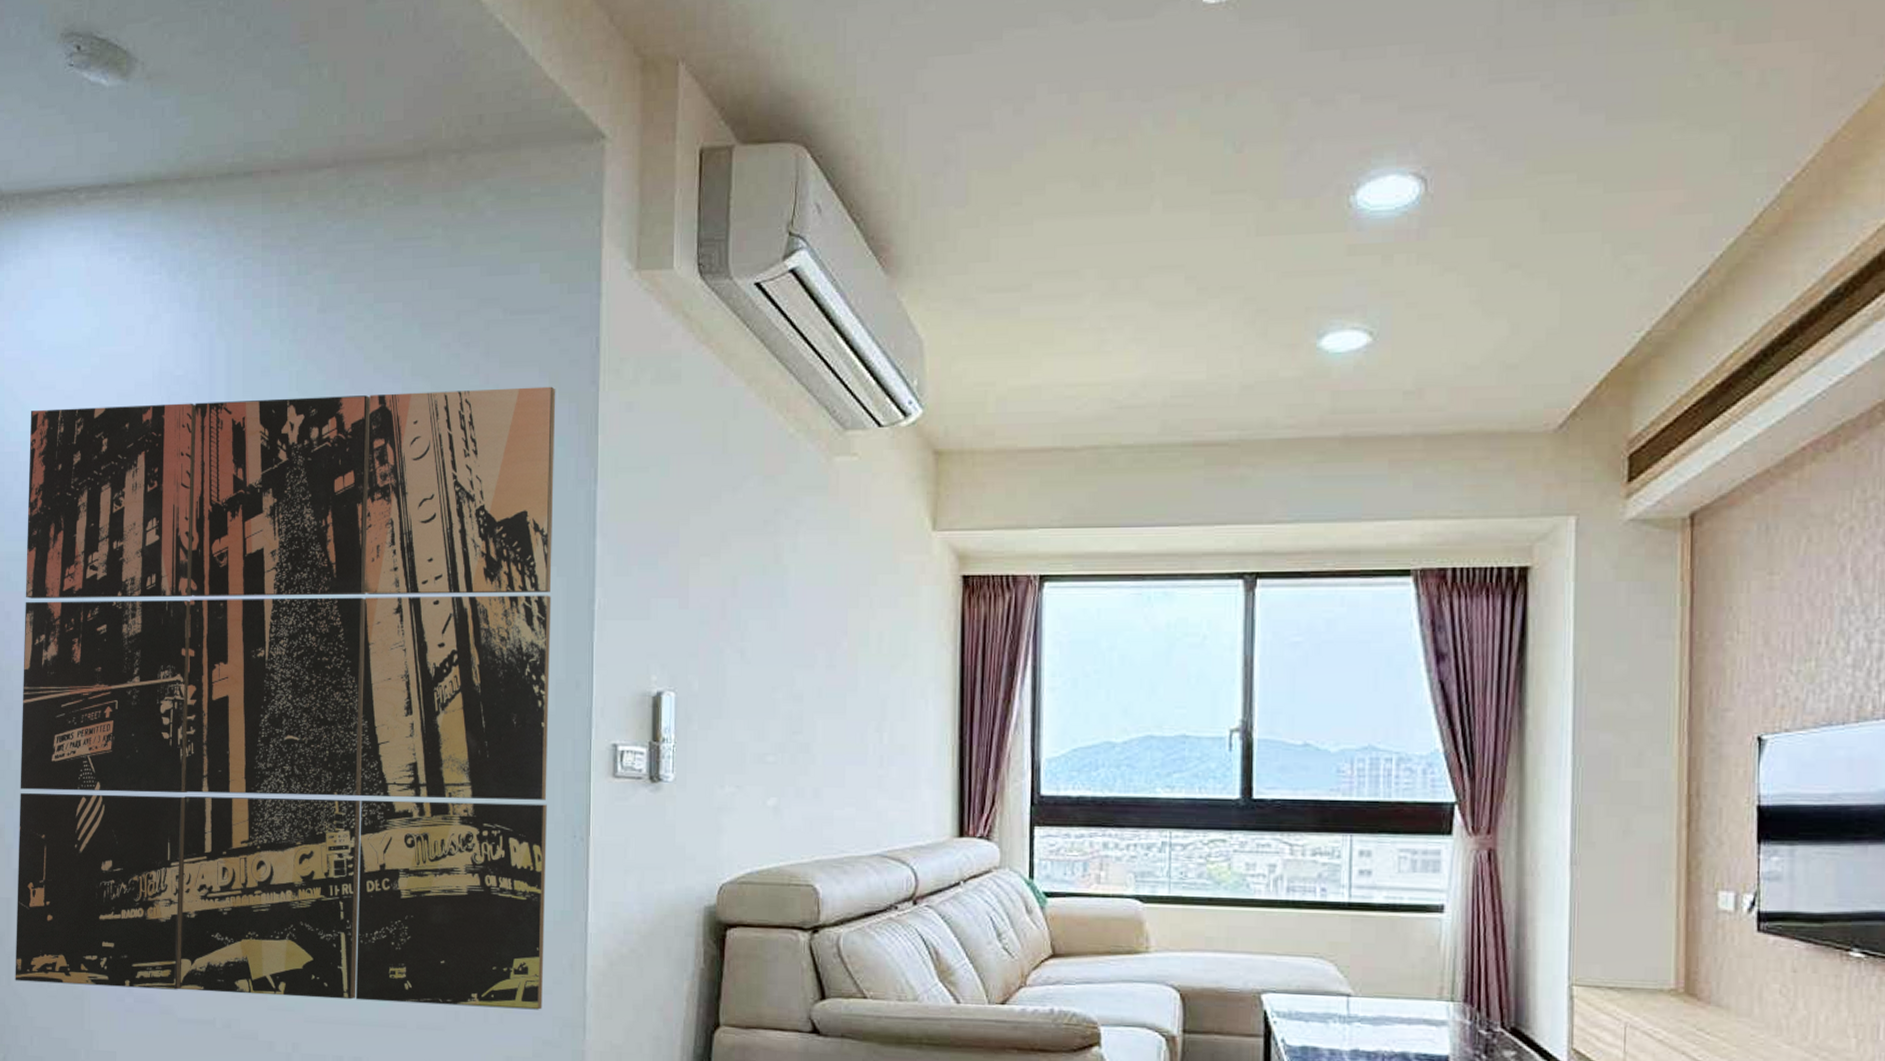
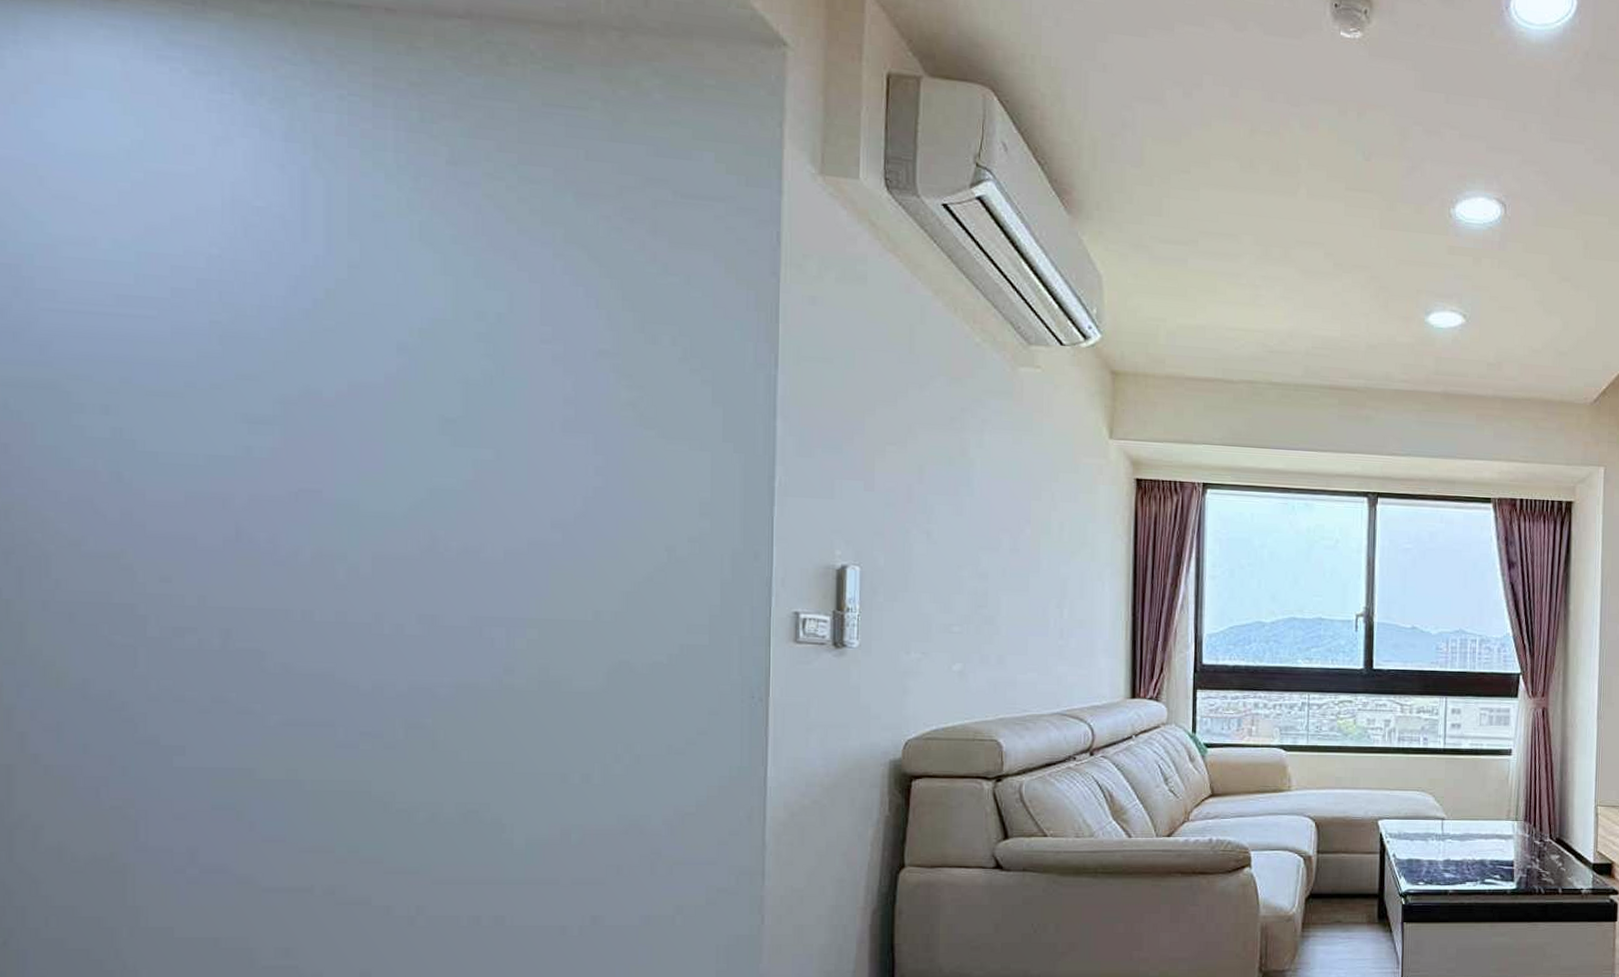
wall art: present [15,386,556,1010] -> none [20,220,733,860]

